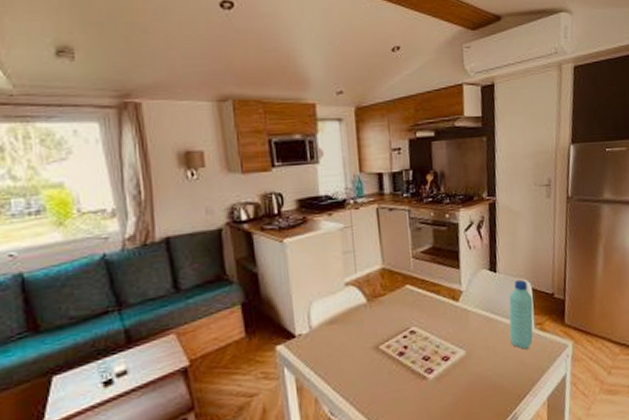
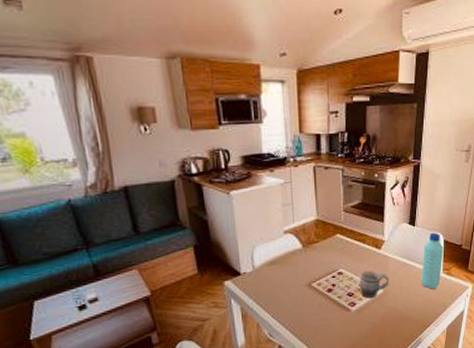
mug: none [436,327,472,363] -> present [359,270,390,299]

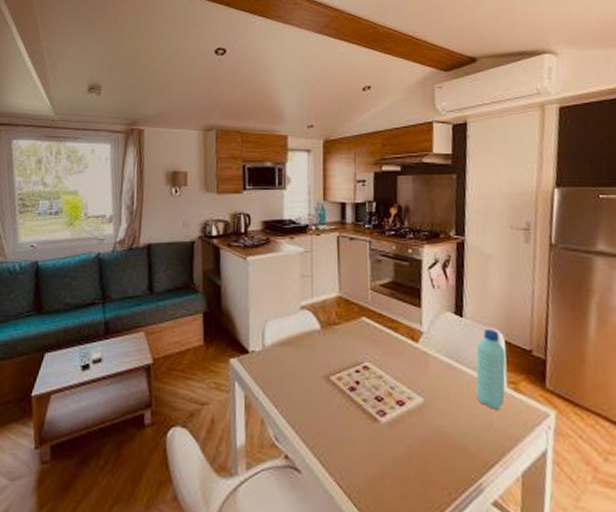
mug: present [359,270,390,299] -> none [391,369,432,410]

